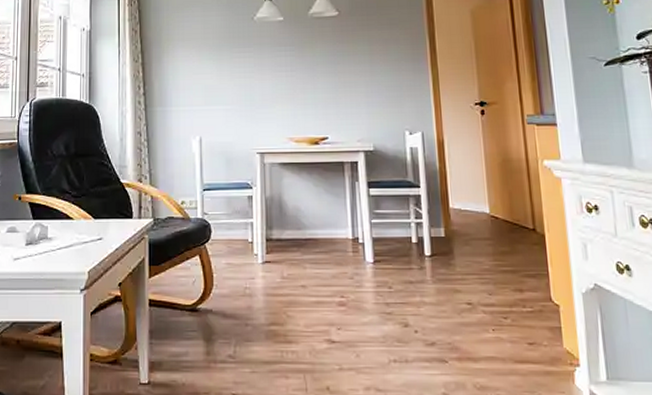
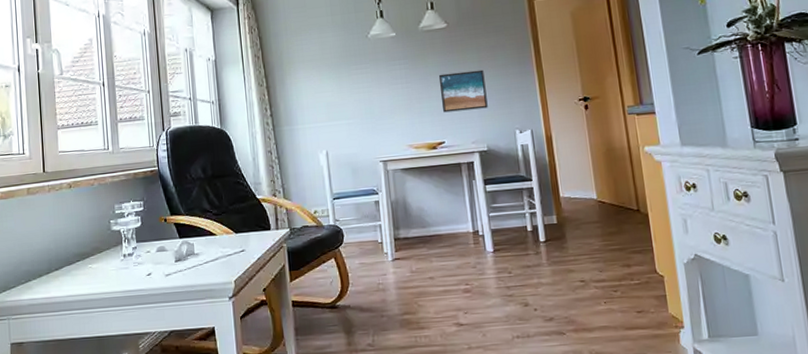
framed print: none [326,63,377,106] -> present [438,69,488,113]

